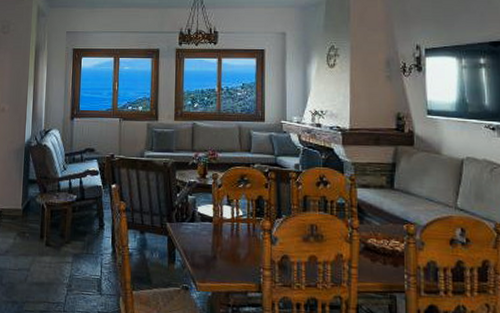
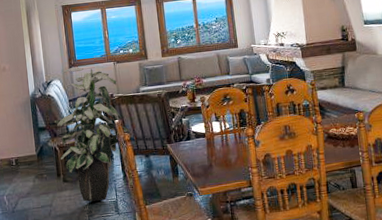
indoor plant: none [46,118,126,276] -> present [54,67,129,202]

